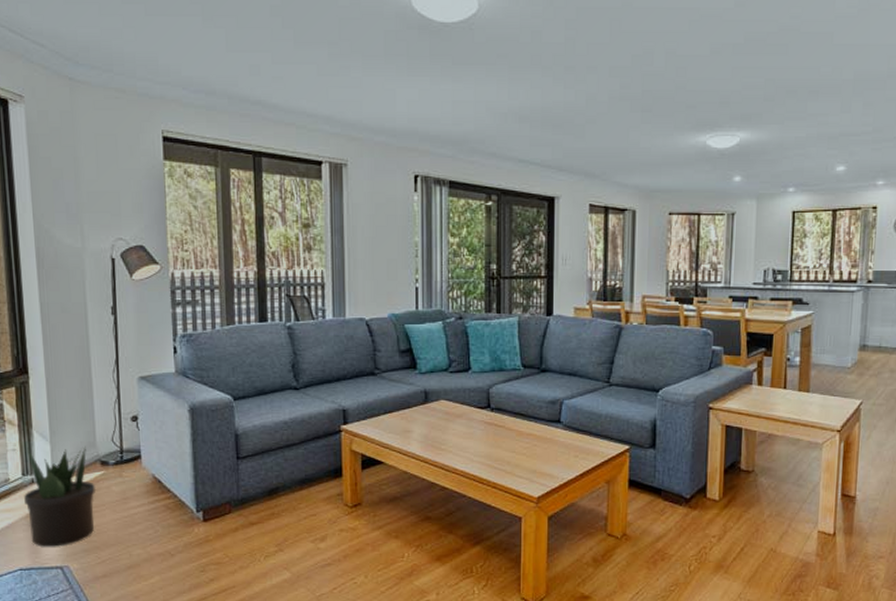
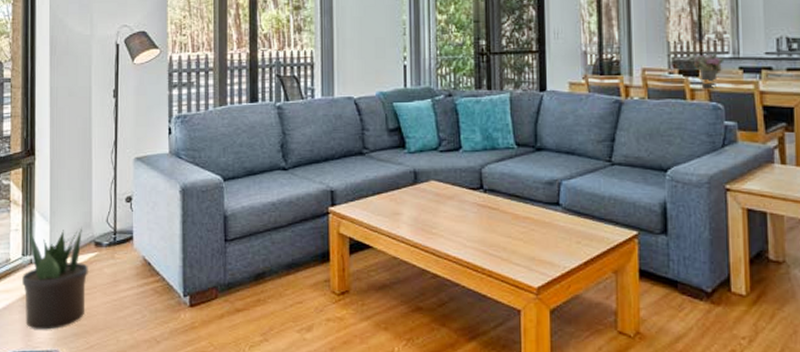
flower bouquet: none [688,283,717,317] -> present [693,53,725,90]

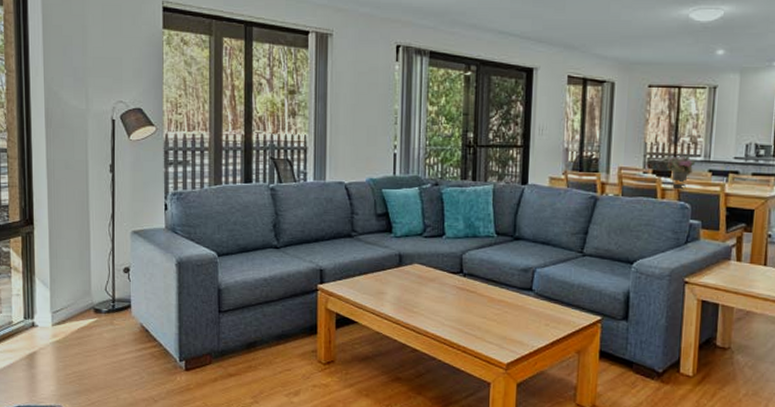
planter: present [22,227,89,330] -> none [25,293,90,387]

